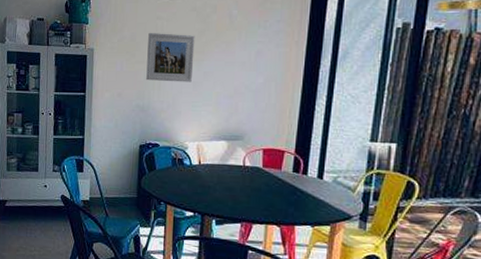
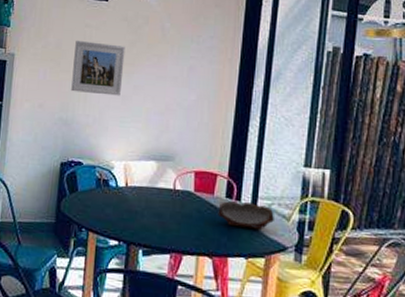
bowl: none [285,175,340,201] -> present [218,201,274,231]

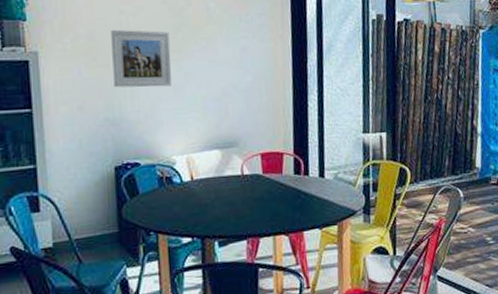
bowl: present [218,201,274,231] -> none [288,175,342,200]

